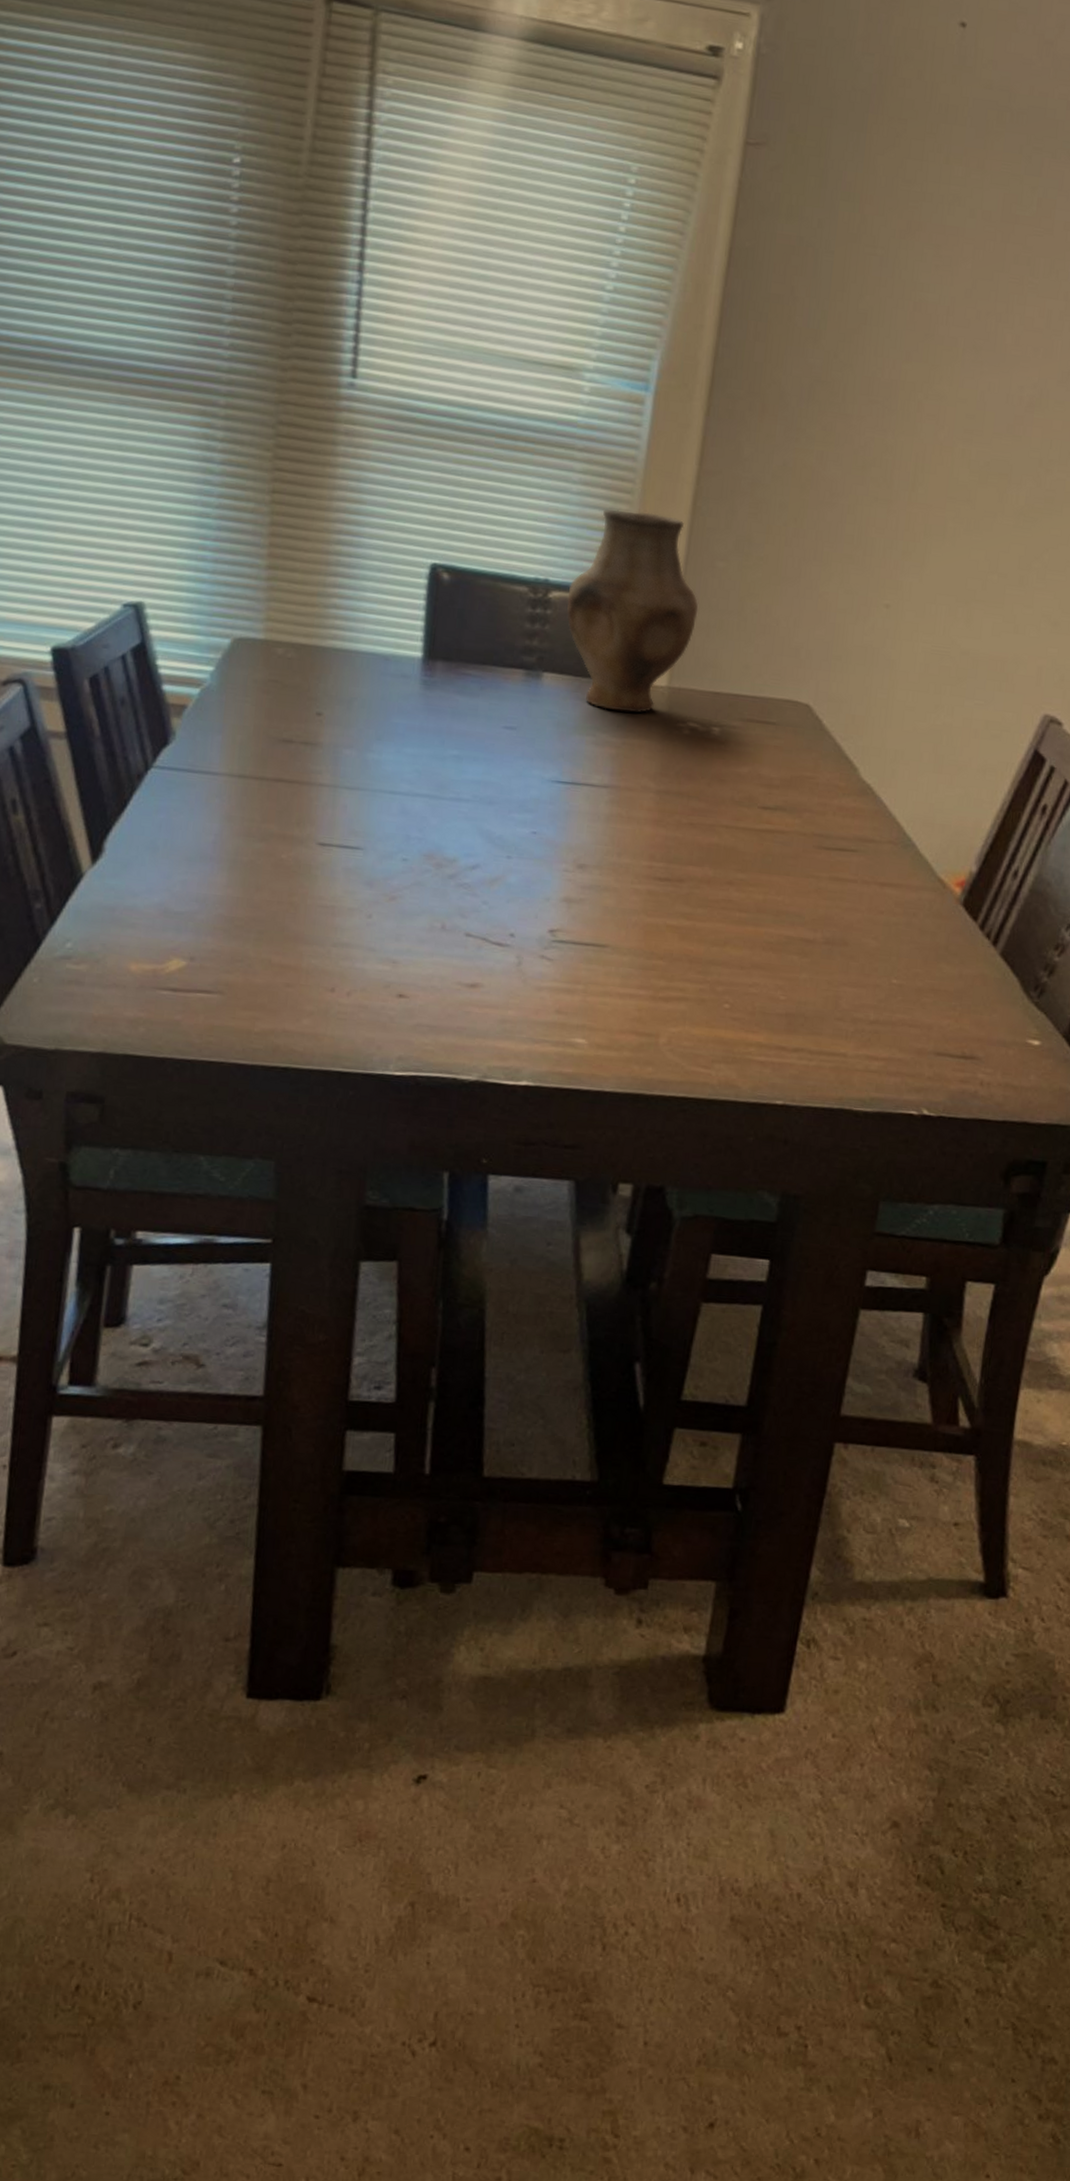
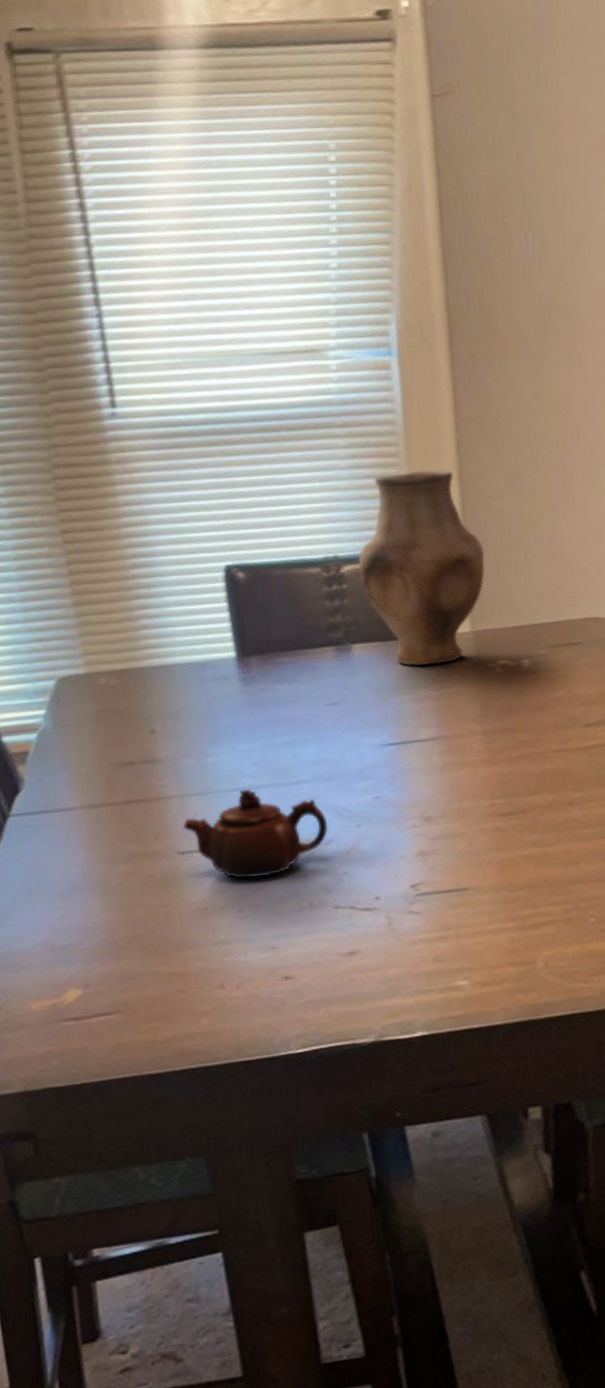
teapot: none [328,794,479,889] -> present [182,789,329,879]

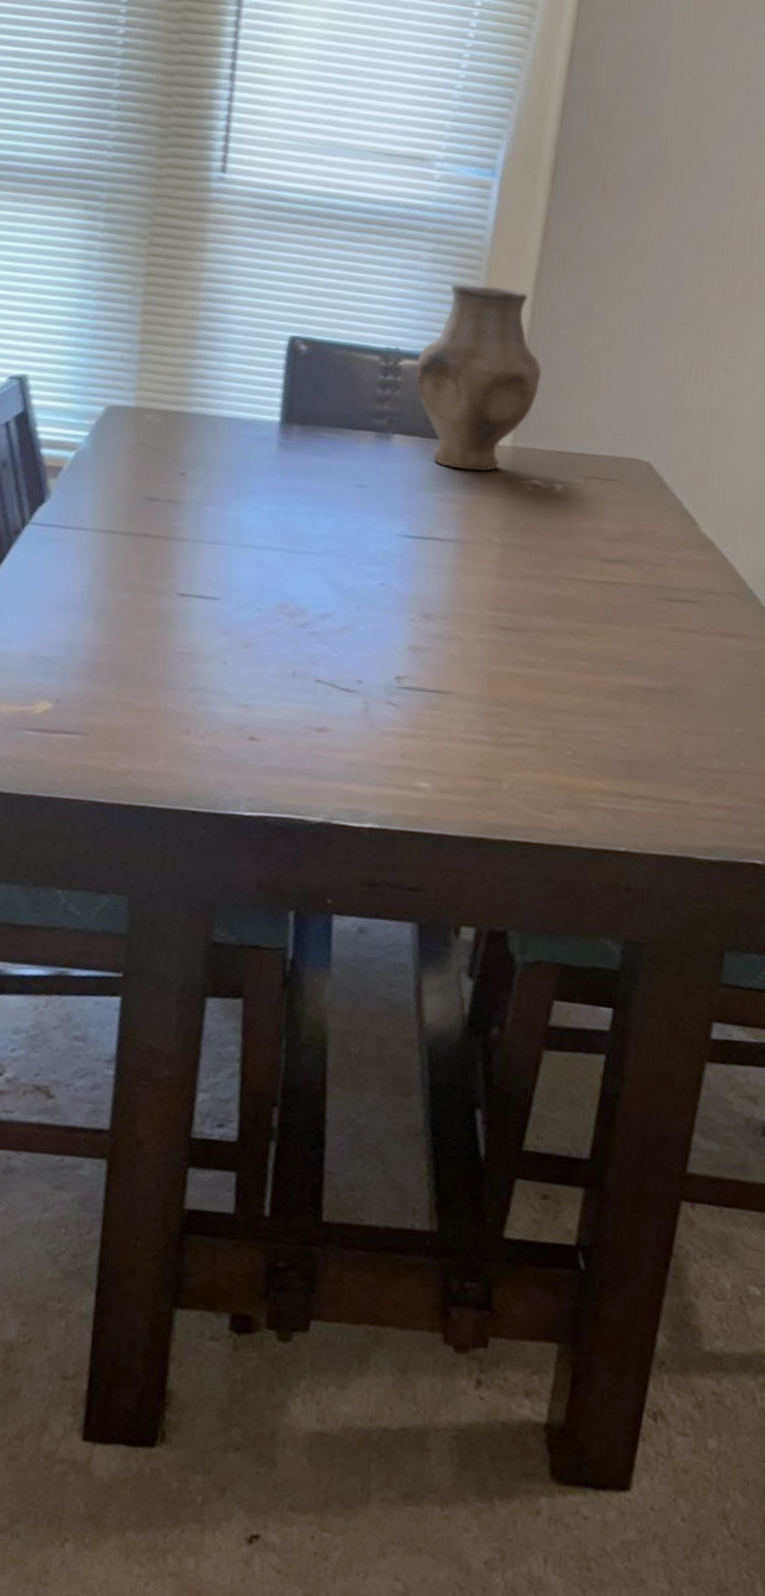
teapot: present [182,789,329,879] -> none [189,548,330,637]

